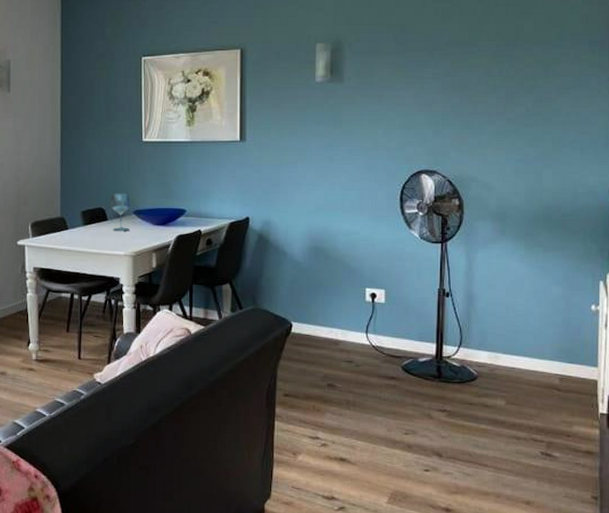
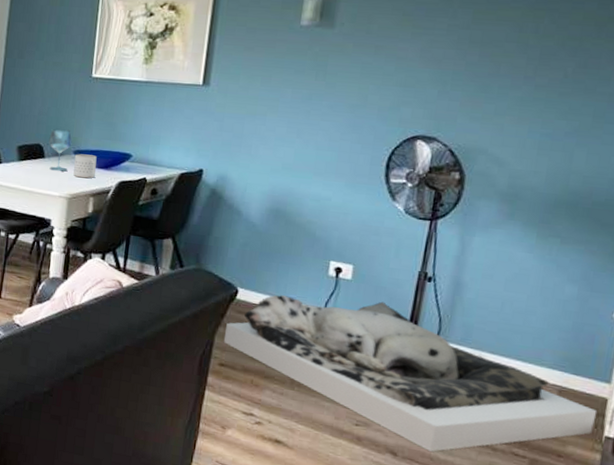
mug: none [134,213,155,236] -> present [73,153,97,179]
dog bed: none [285,319,591,448] -> present [223,295,598,452]

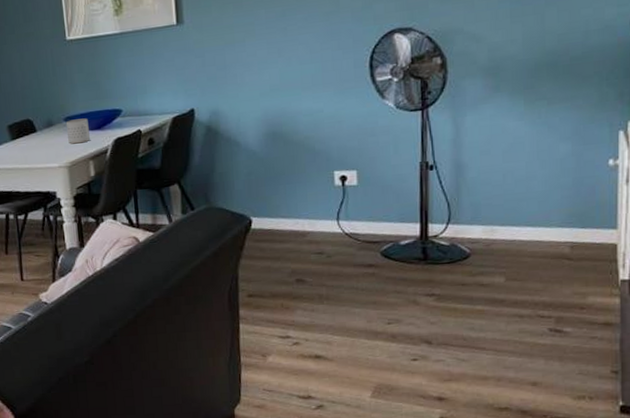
wine glass: present [48,128,72,172] -> none [37,98,62,143]
dog bed: present [223,295,598,452] -> none [246,199,610,332]

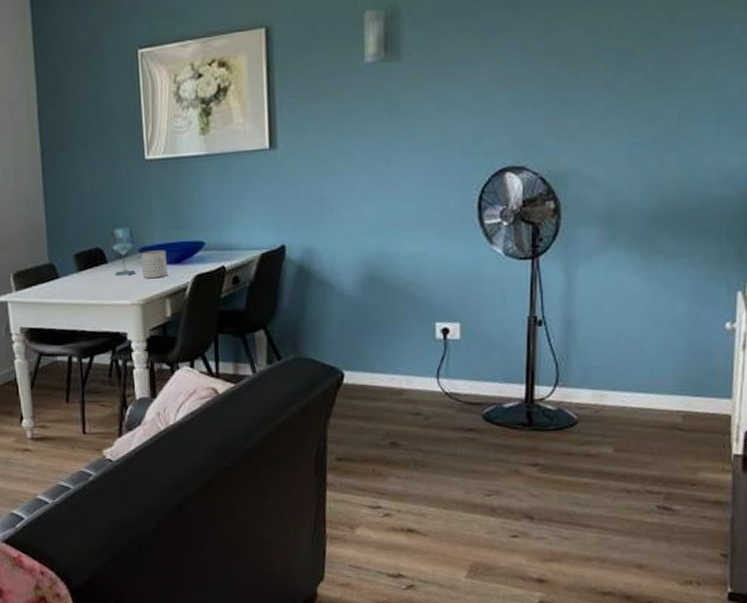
wine glass: none [37,98,62,143] -> present [108,225,136,276]

